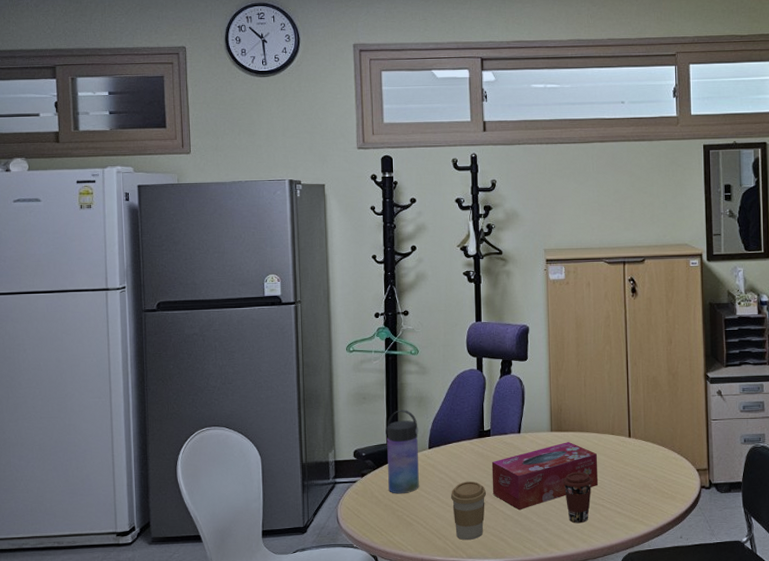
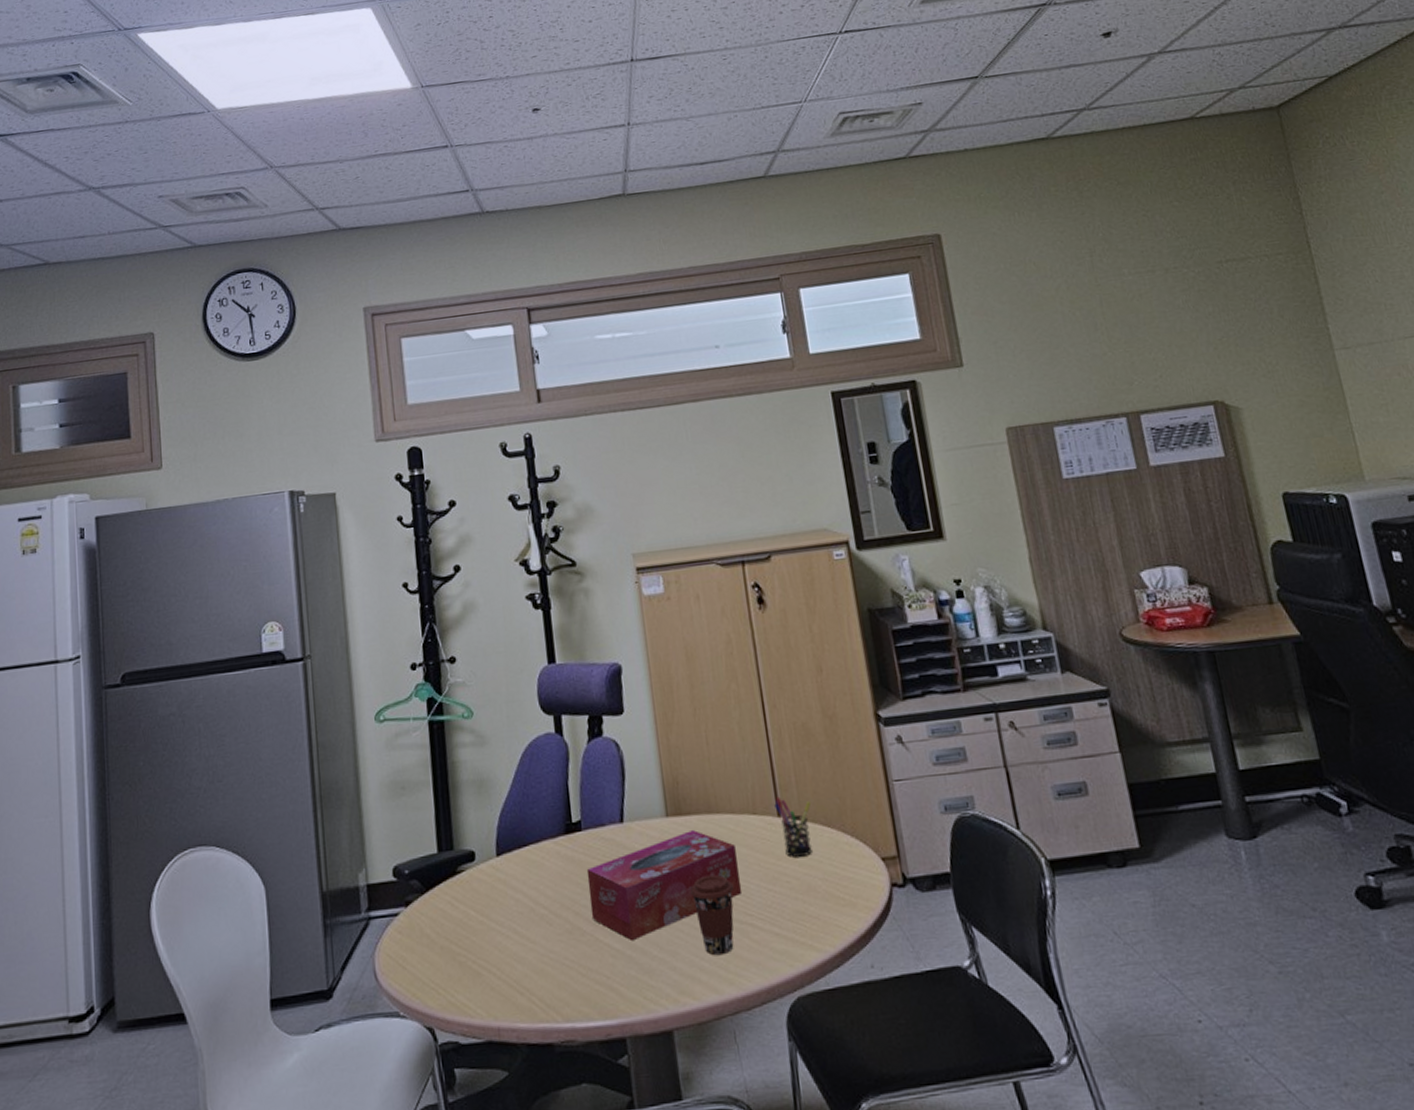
water bottle: present [386,410,419,494] -> none [435,800,487,929]
coffee cup: present [451,482,486,540] -> none [532,901,584,993]
pen holder: none [627,424,653,464] -> present [774,796,812,857]

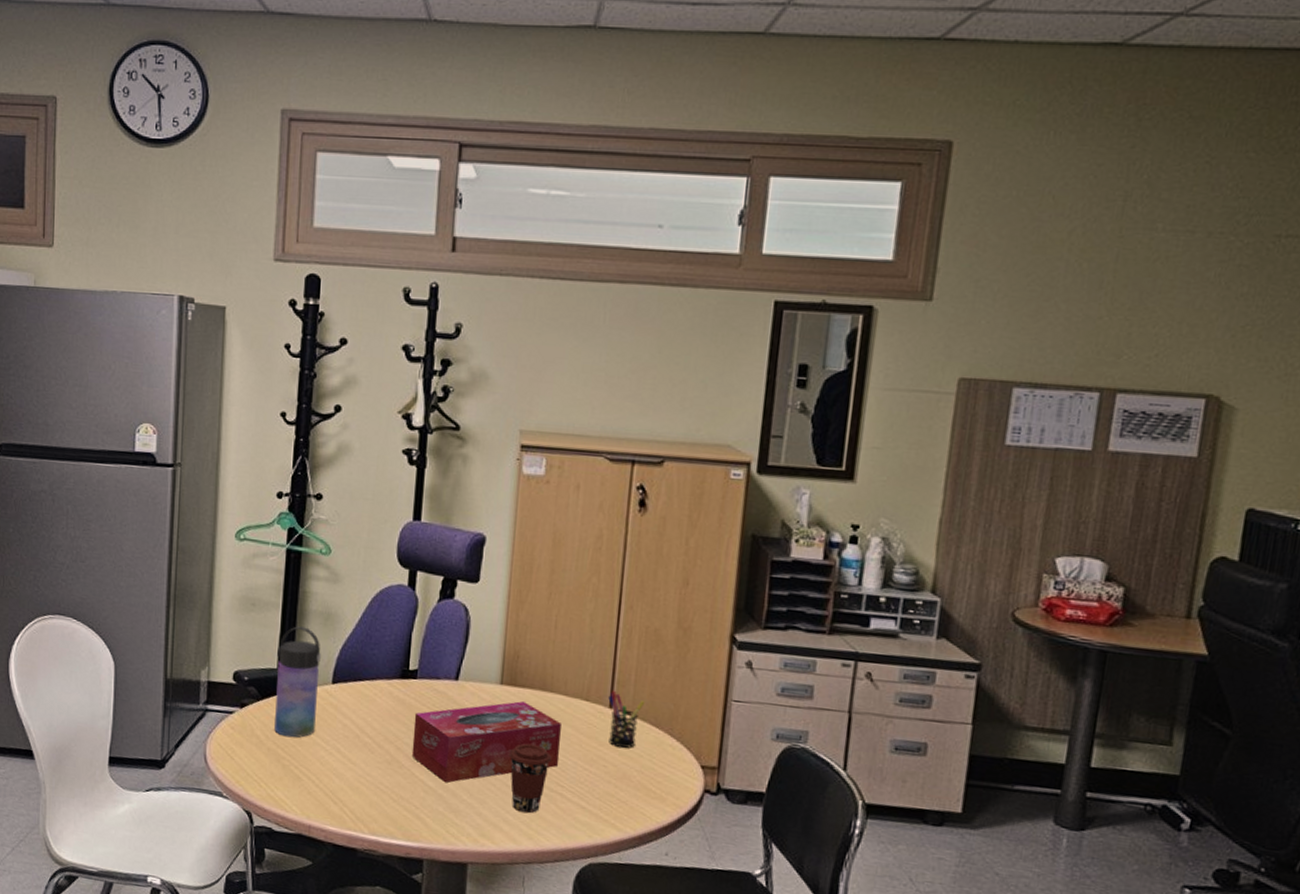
water bottle: none [435,800,487,929] -> present [274,626,321,738]

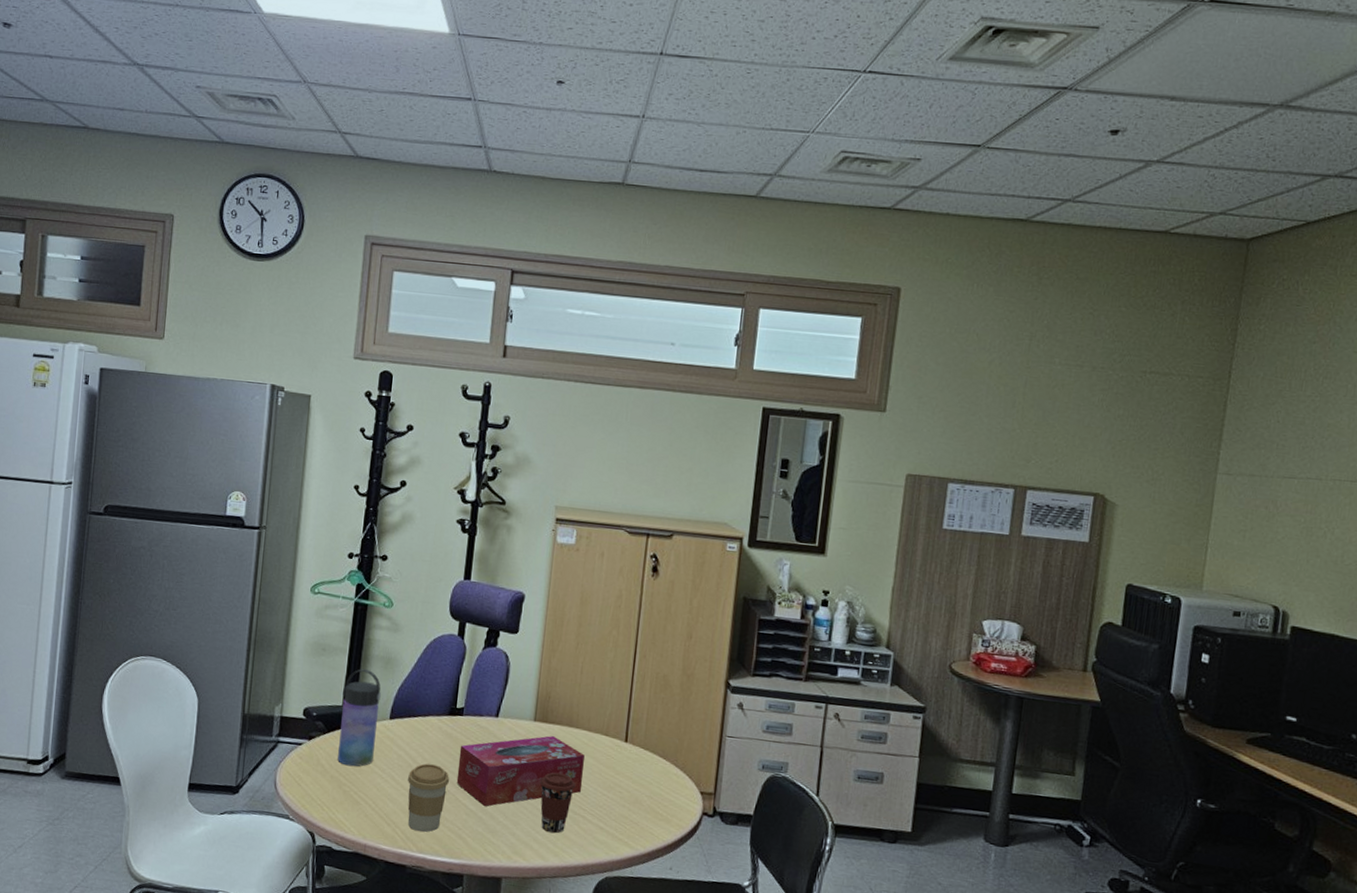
coffee cup: none [355,734,403,812] -> present [407,763,449,832]
pen holder: present [608,690,646,748] -> none [624,726,655,777]

